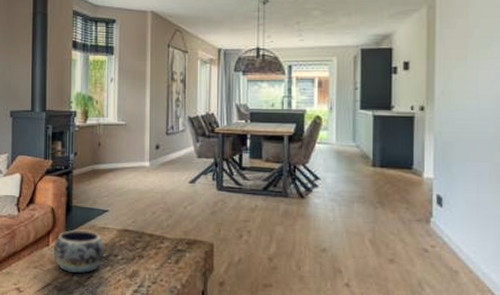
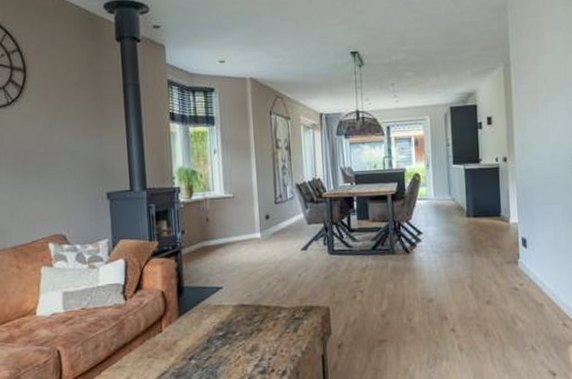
decorative bowl: present [53,229,105,274] -> none [167,310,223,357]

